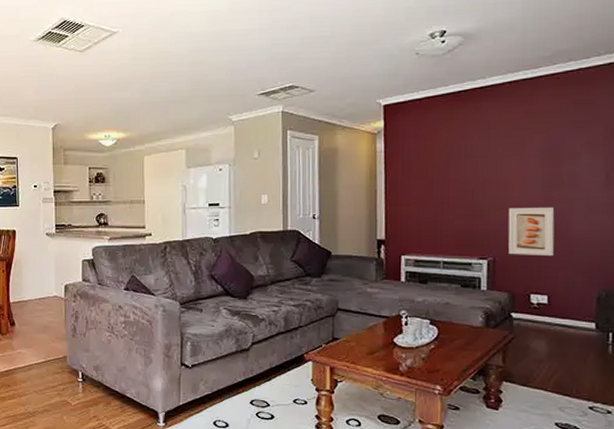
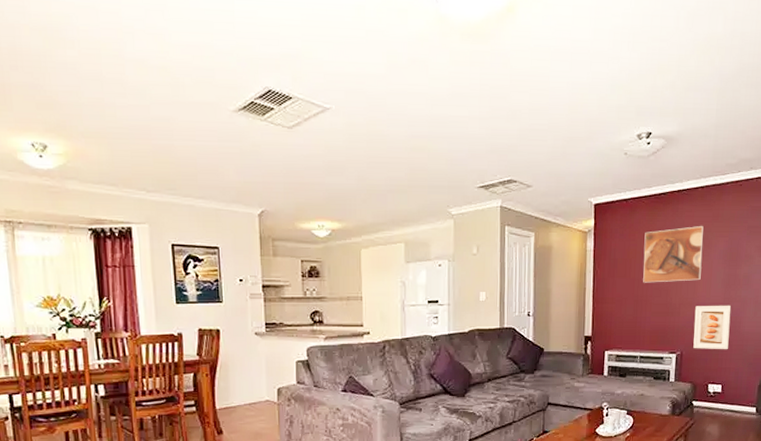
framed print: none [442,123,515,184] -> present [643,226,704,283]

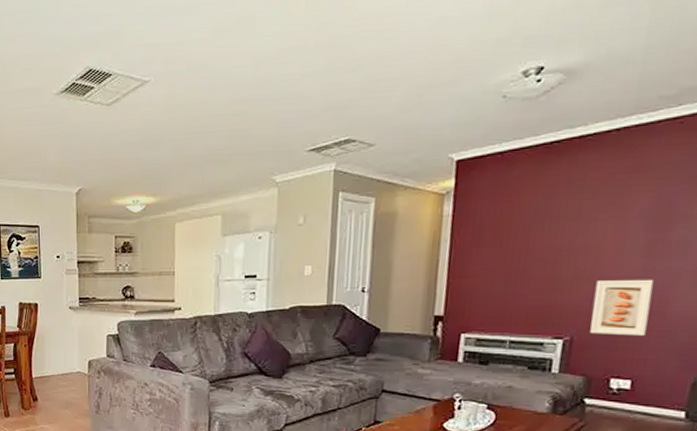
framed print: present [643,226,704,283] -> none [519,179,617,253]

